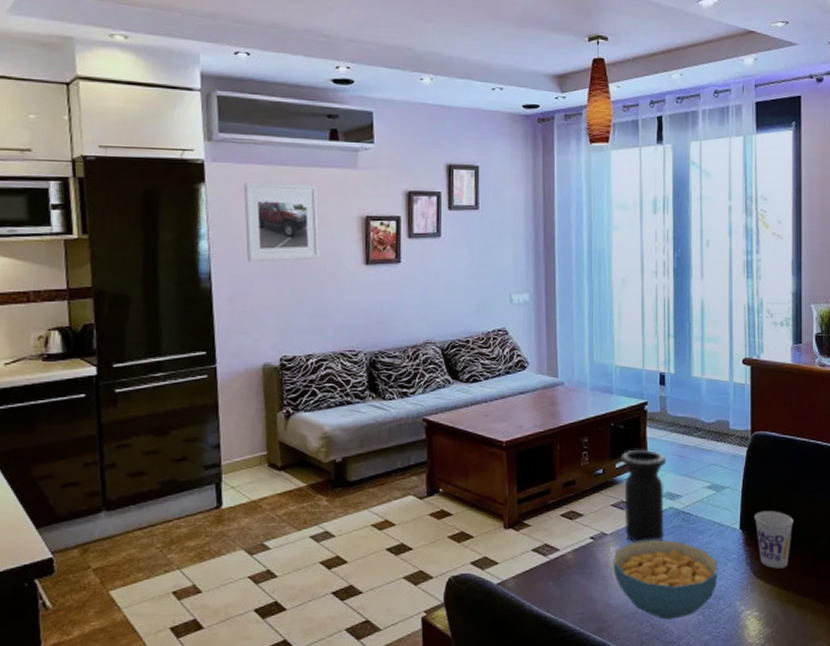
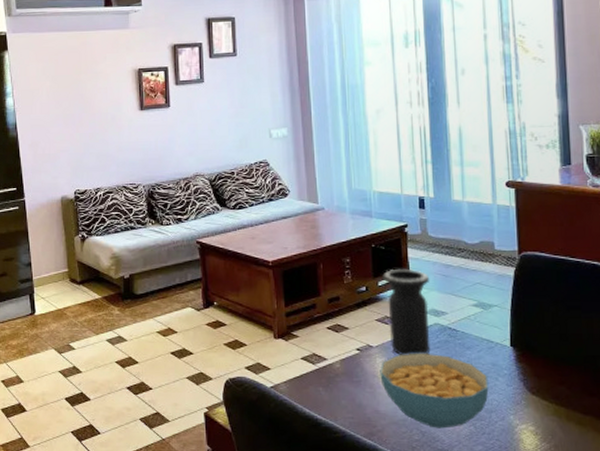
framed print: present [243,183,320,262] -> none [38,46,102,113]
cup: present [754,511,794,569] -> none [525,329,570,386]

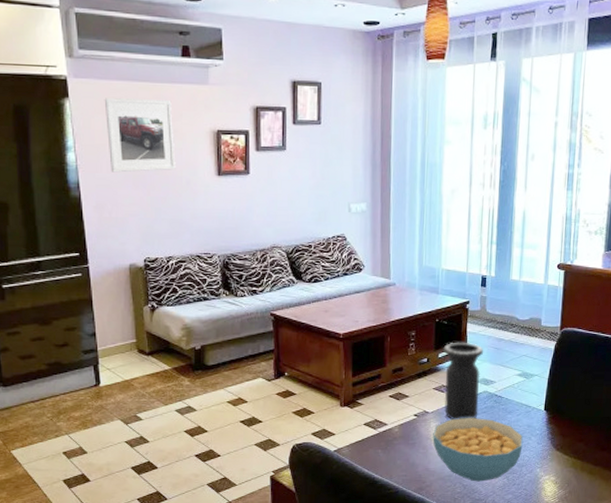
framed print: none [38,46,102,113] -> present [104,98,176,173]

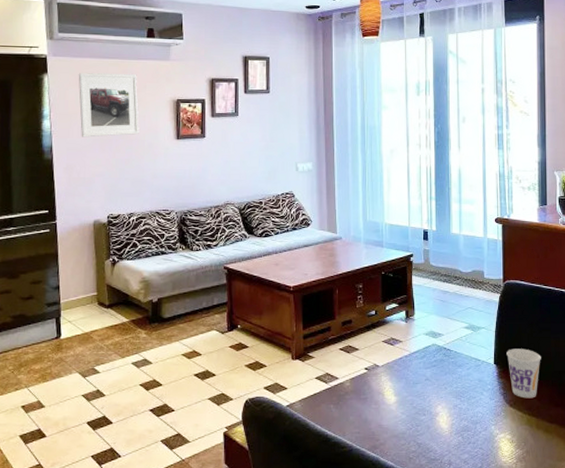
cereal bowl: present [432,417,523,482] -> none [384,371,475,440]
vase: present [443,342,484,419] -> none [390,294,430,373]
cup: none [557,395,592,443] -> present [506,349,541,399]

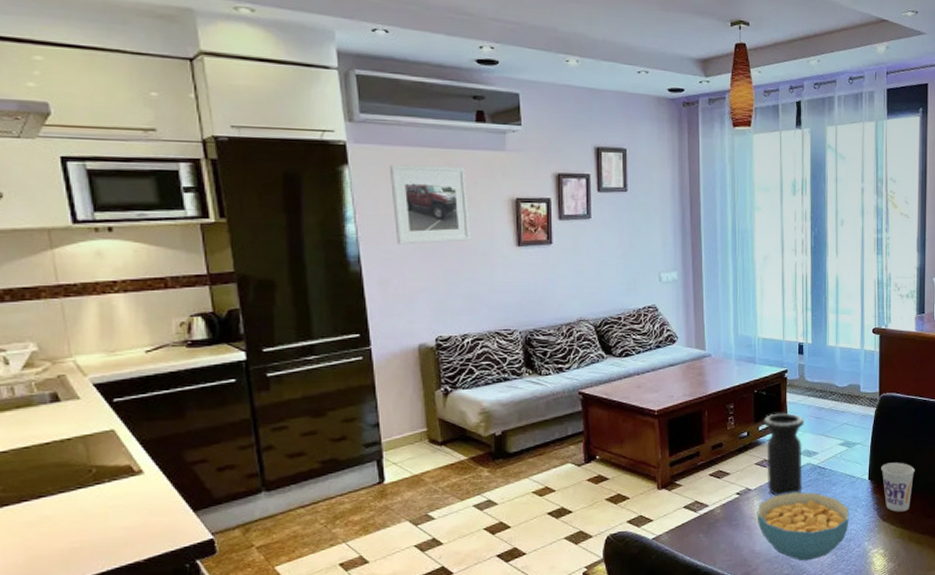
cereal bowl: none [384,371,475,440] -> present [757,491,849,561]
vase: none [390,294,430,373] -> present [763,412,805,496]

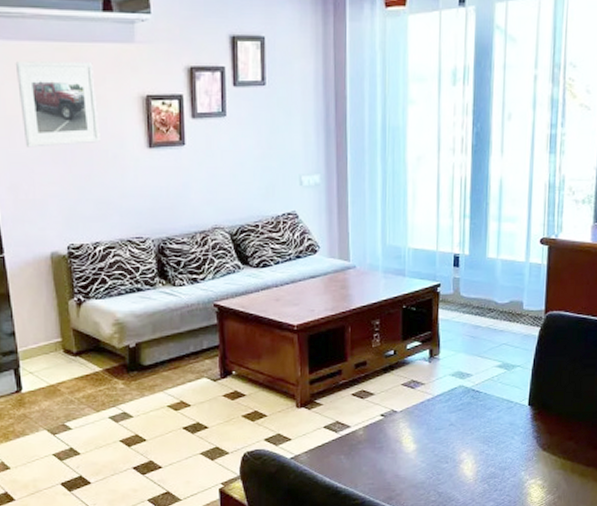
cereal bowl: present [757,491,849,561] -> none [402,415,505,489]
vase: present [763,412,805,496] -> none [412,330,459,419]
cup: present [881,462,915,512] -> none [543,387,582,442]

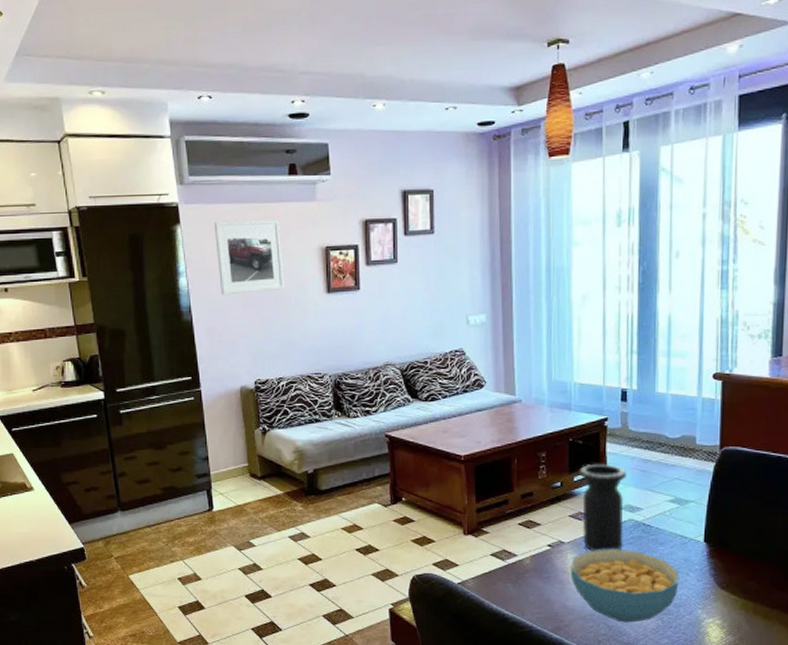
cereal bowl: none [402,415,505,489] -> present [570,548,679,623]
vase: none [412,330,459,419] -> present [579,463,628,551]

